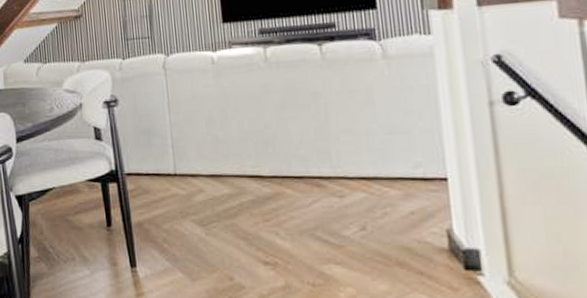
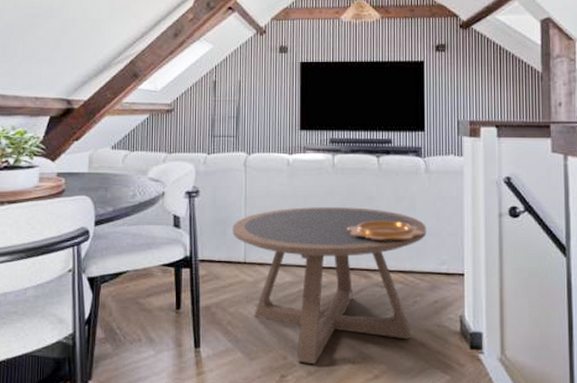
coffee table: none [157,105,392,287] -> present [232,207,427,365]
decorative bowl: none [290,118,390,144] -> present [347,220,425,242]

